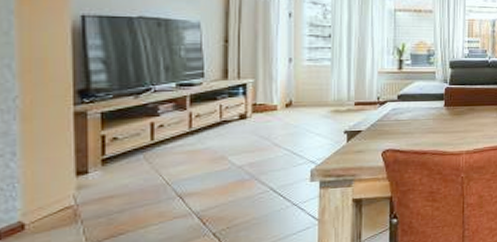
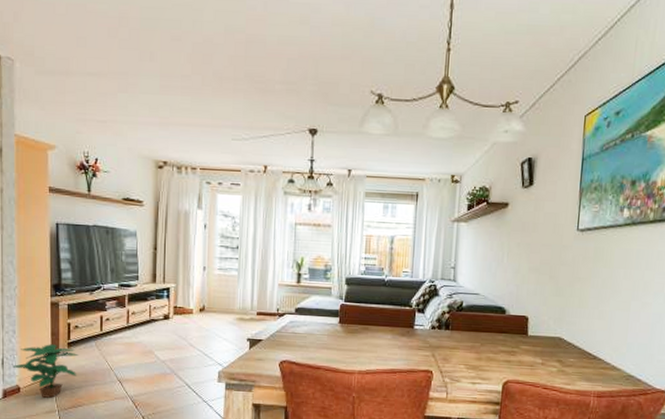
potted plant: none [11,163,119,232] -> present [12,344,79,398]

